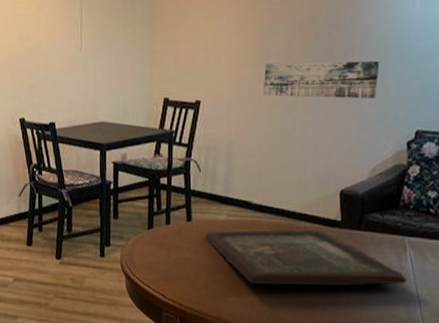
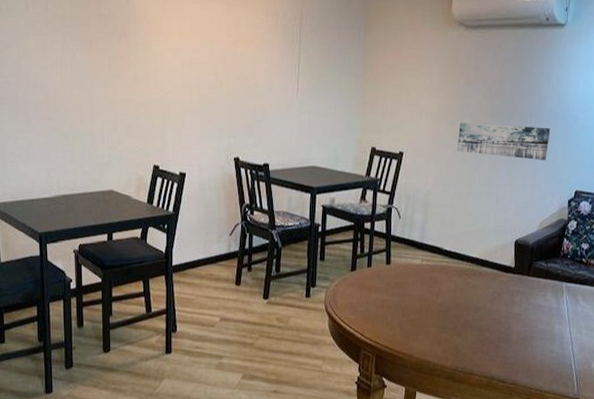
board game: present [205,230,407,286] -> none [402,274,563,325]

